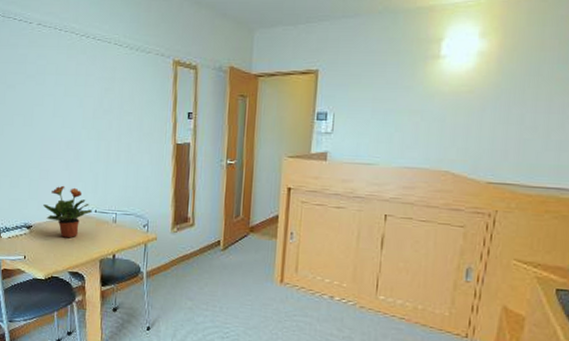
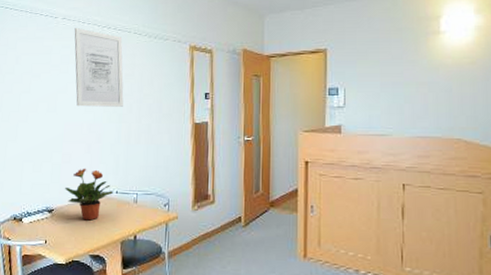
wall art: none [50,34,103,124] -> present [74,27,124,107]

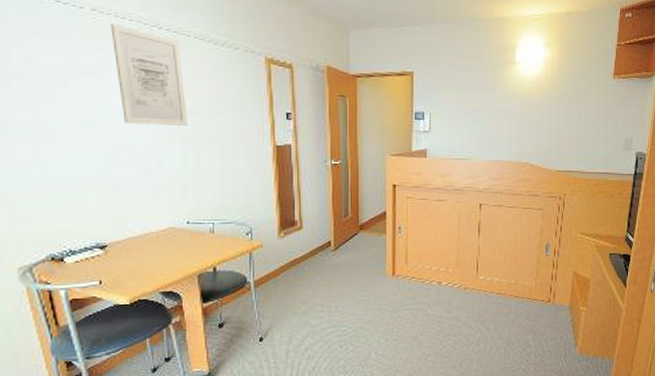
potted plant: present [65,168,114,221] -> none [120,196,184,255]

